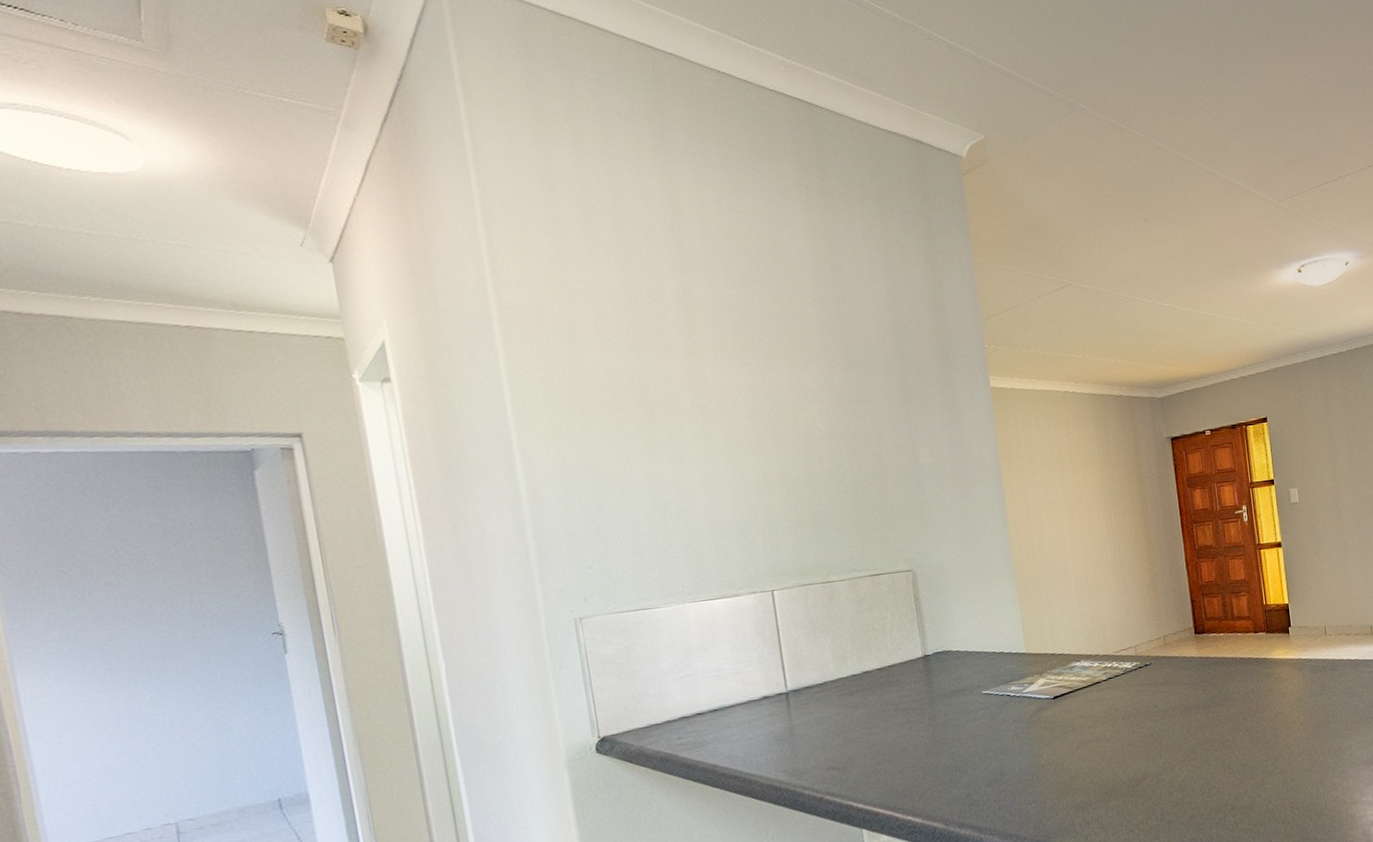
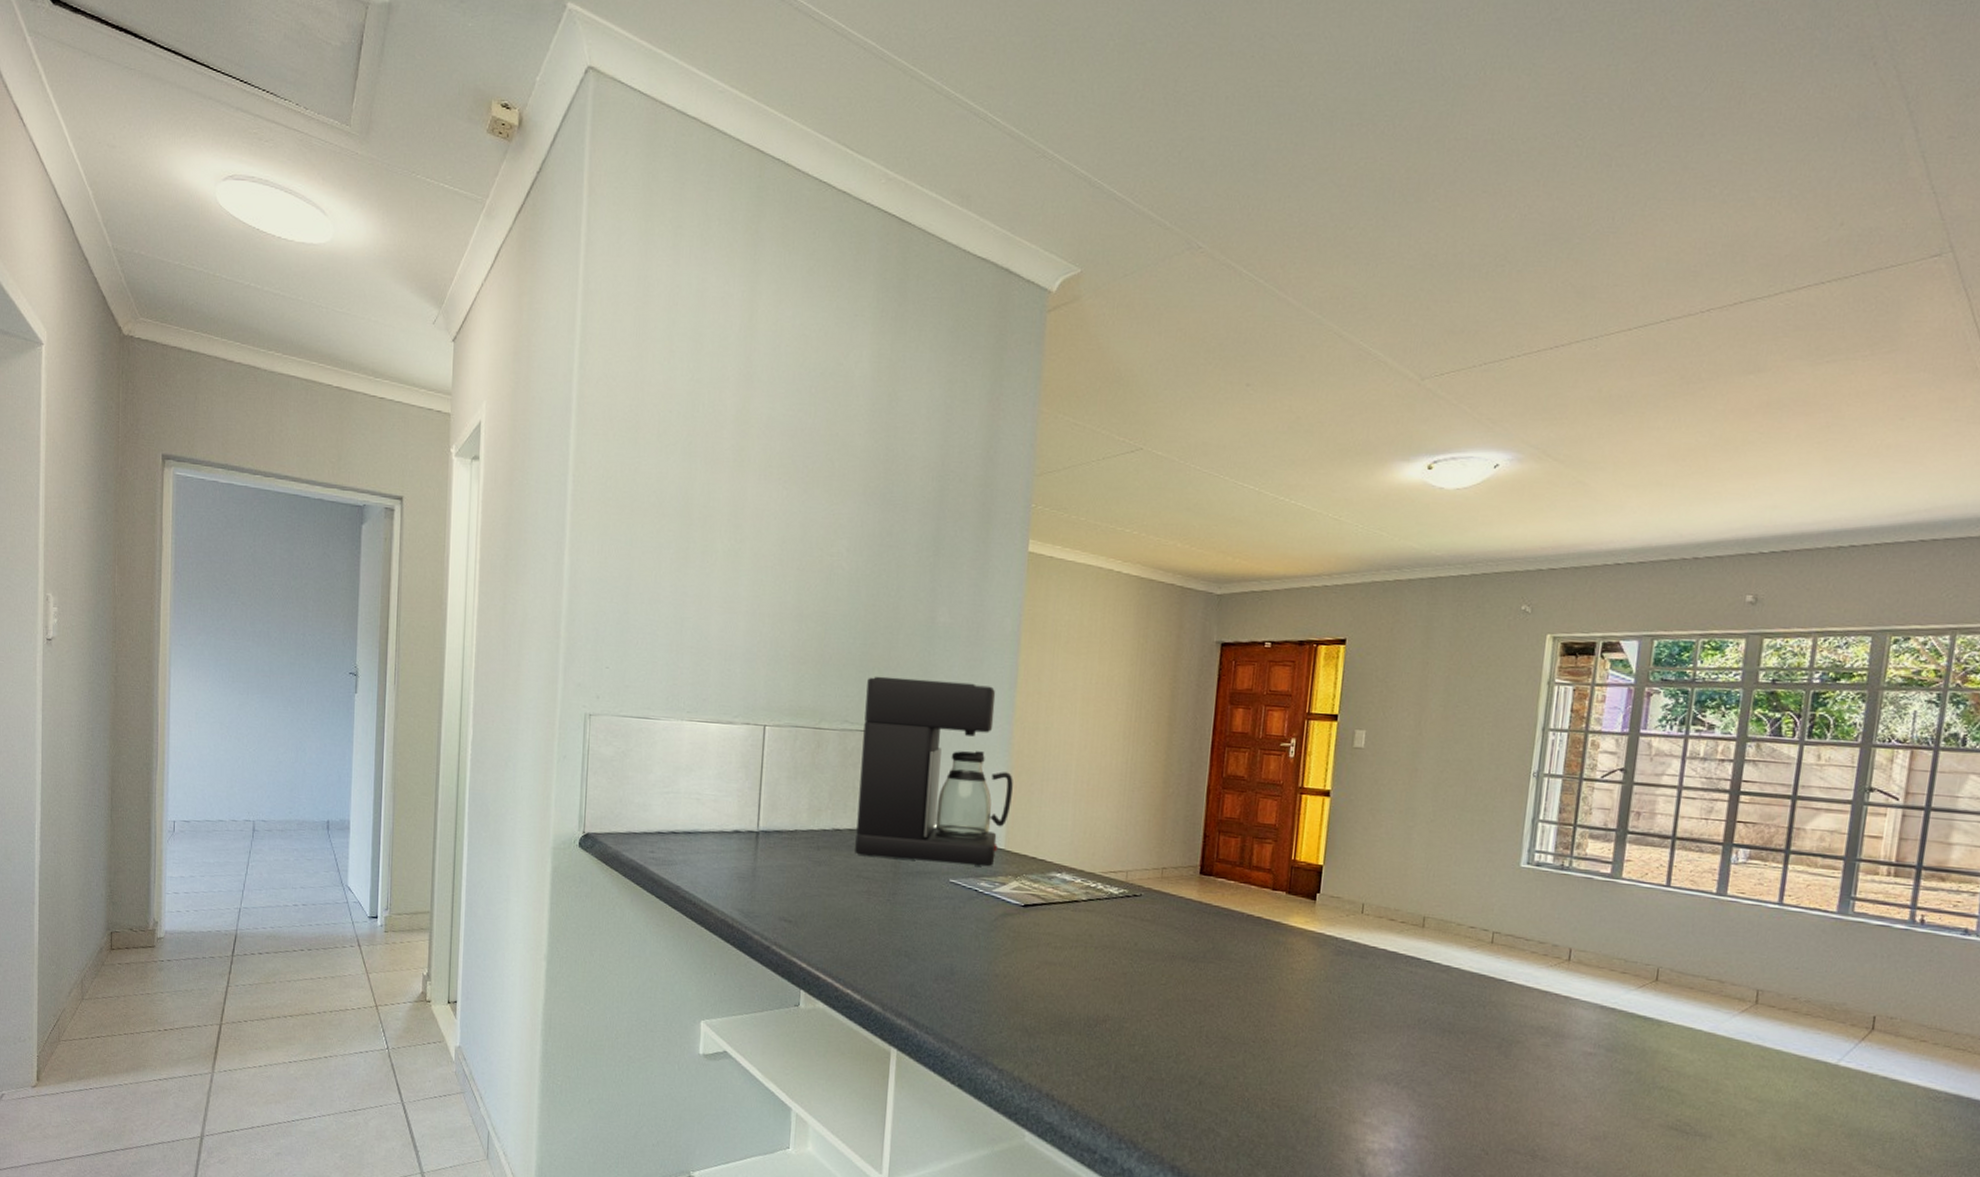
coffee maker: none [866,511,1024,690] -> present [855,676,1013,867]

